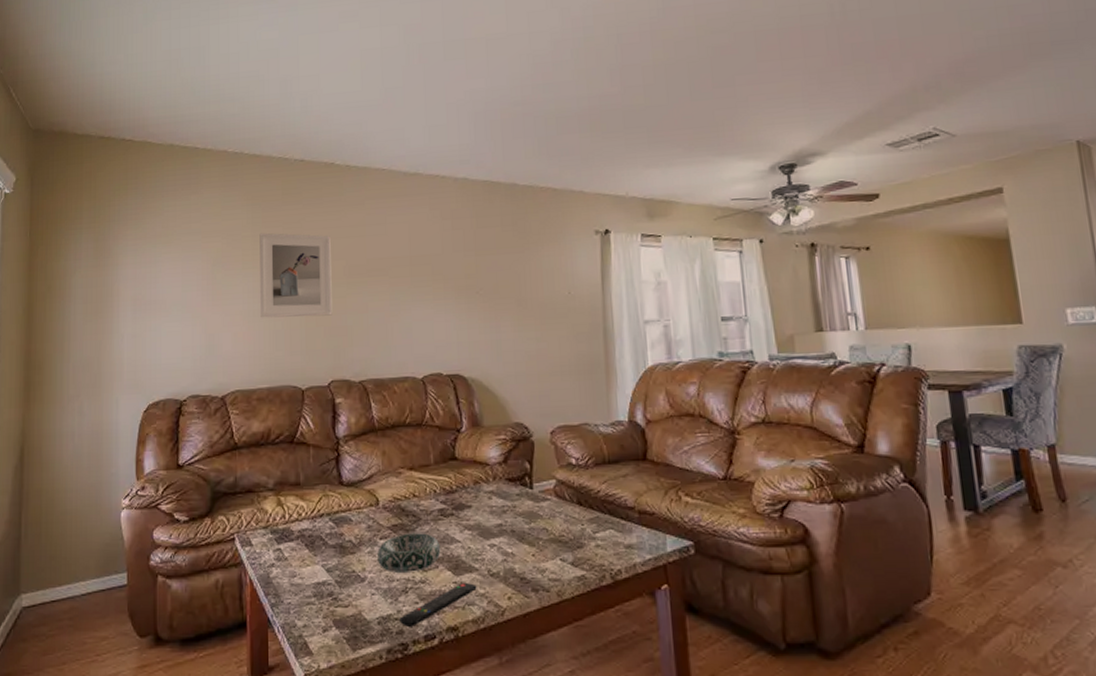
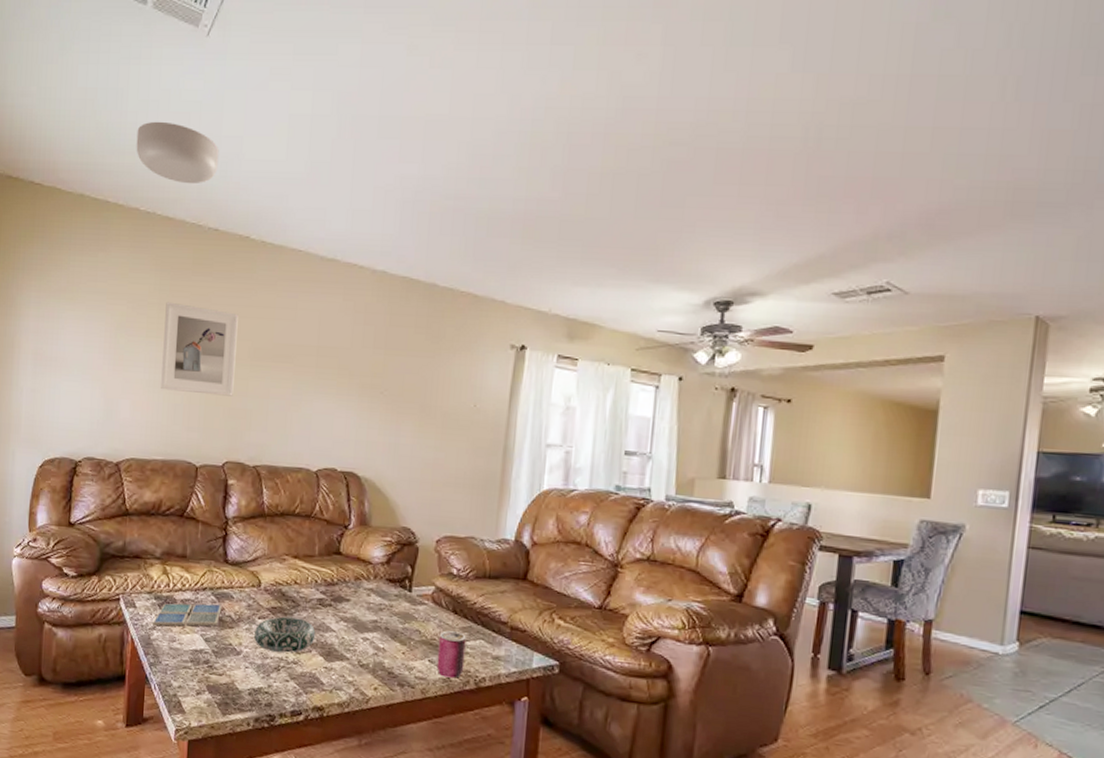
ceiling light: none [220,70,299,123] -> present [136,121,219,184]
drink coaster: none [270,529,341,563] -> present [151,603,222,627]
remote control: present [399,583,477,627] -> none [269,669,346,702]
can: none [567,524,598,575] -> present [436,630,466,678]

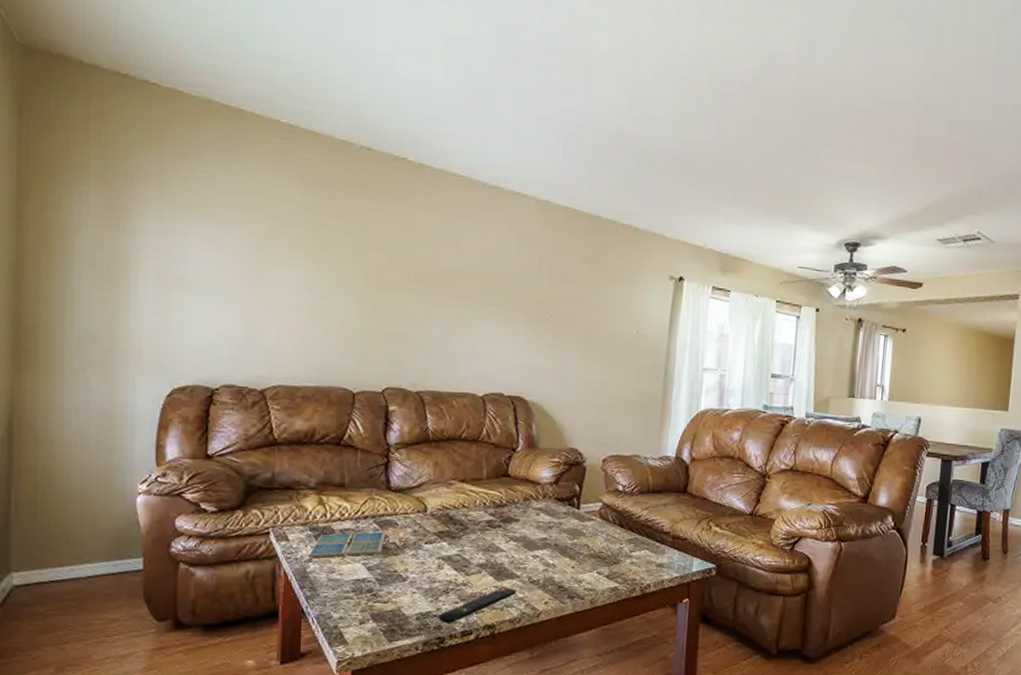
ceiling light: present [136,121,219,184] -> none [274,27,371,99]
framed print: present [161,301,238,396] -> none [311,221,396,321]
decorative bowl: present [253,616,316,653] -> none [420,540,485,575]
remote control: none [269,669,346,702] -> present [438,588,517,623]
can: present [436,630,466,678] -> none [604,543,632,587]

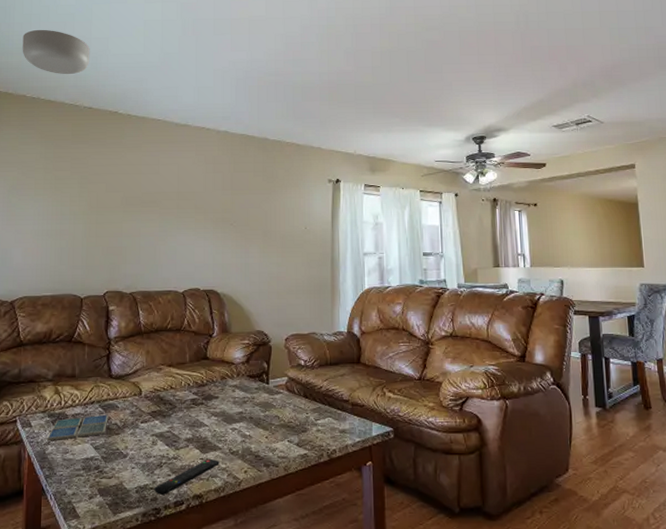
ceiling light: none [274,27,371,99] -> present [22,29,90,75]

